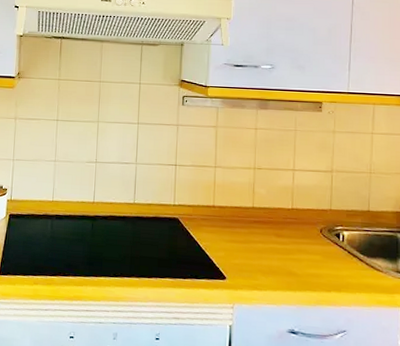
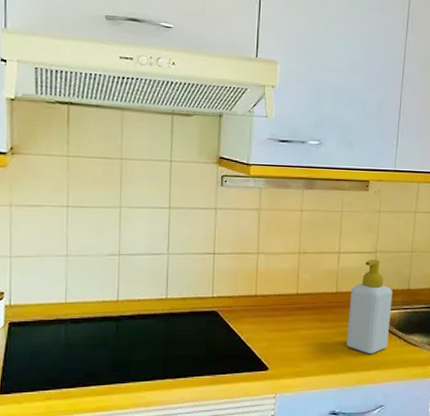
soap bottle: none [304,178,351,274] -> present [346,259,393,354]

